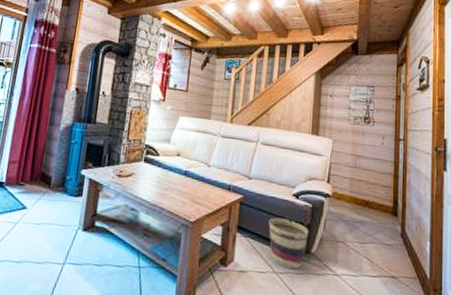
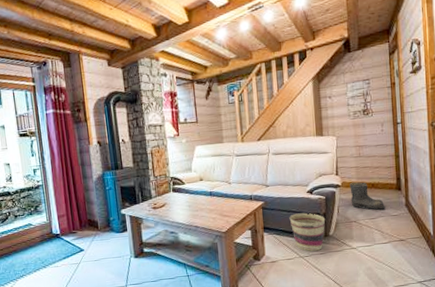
boots: none [340,194,378,236] -> present [349,181,386,210]

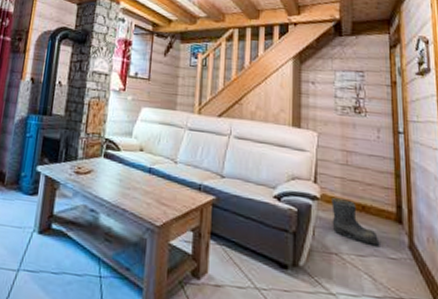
basket: present [289,212,326,252] -> none [246,222,296,286]

